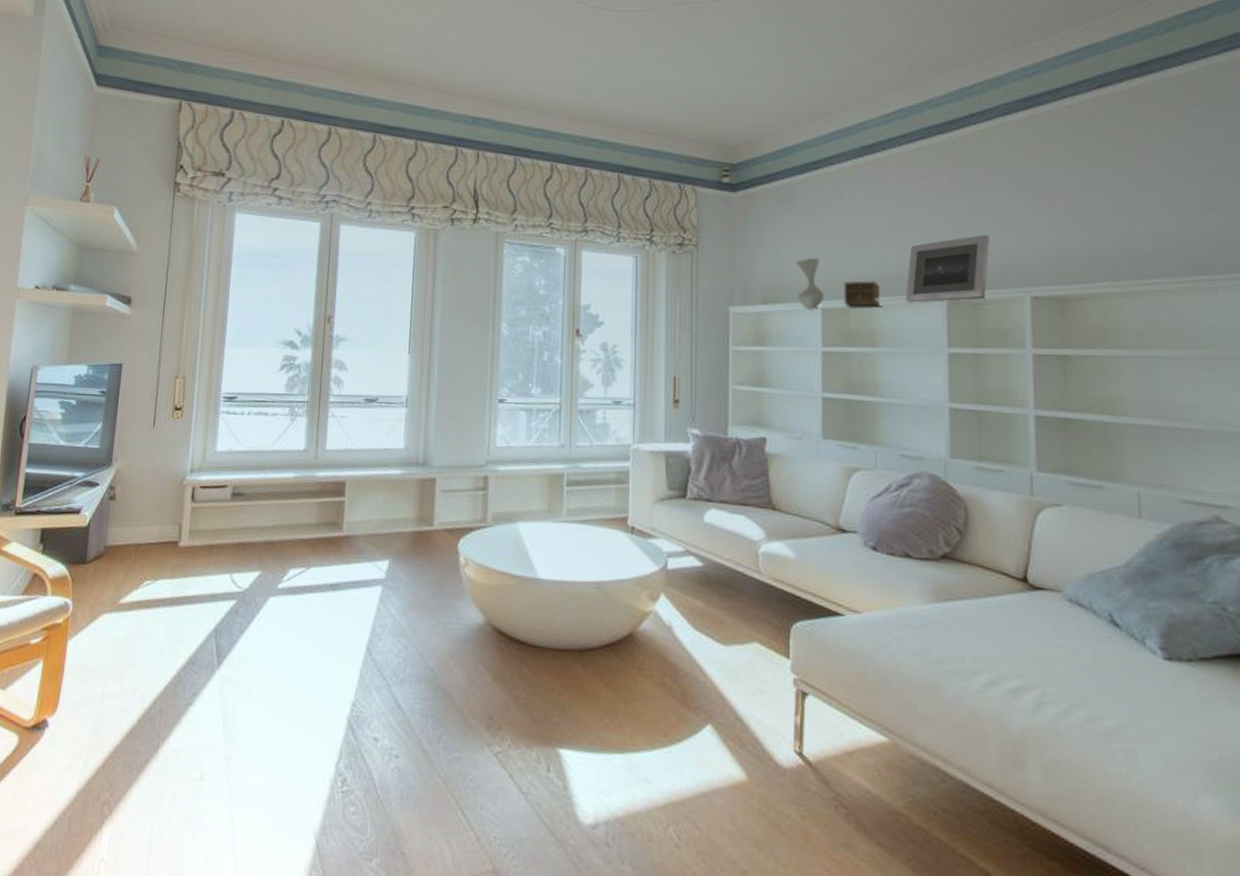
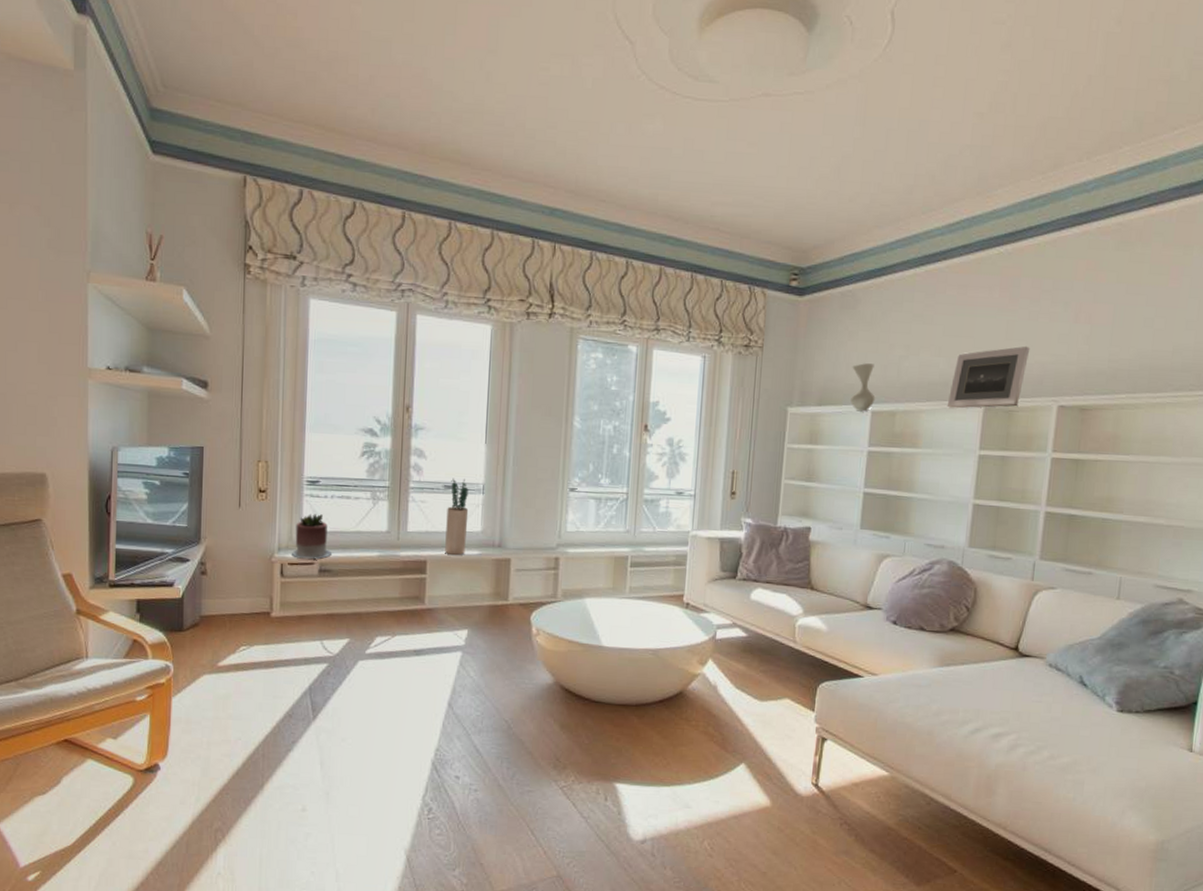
succulent planter: none [204,432,246,482] -> present [292,514,331,560]
vase: none [365,391,391,476] -> present [445,478,469,556]
decorative box: present [843,280,880,308] -> none [892,386,926,412]

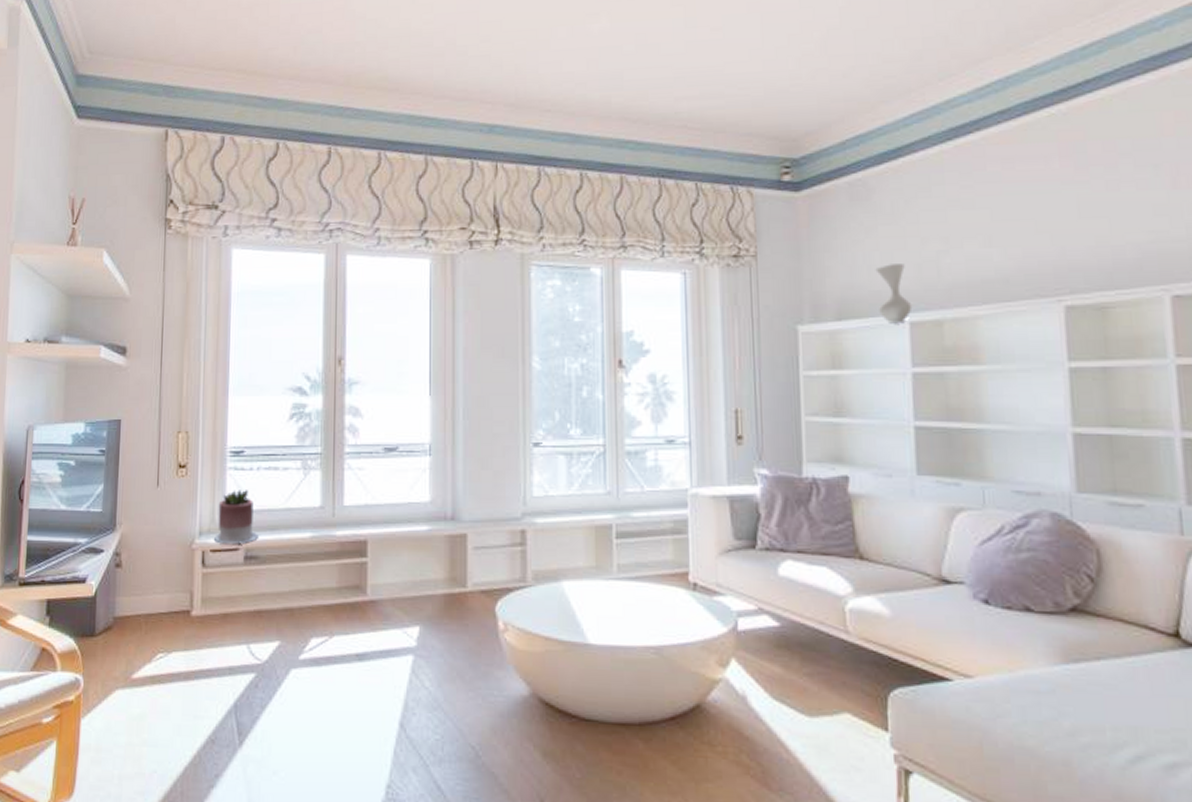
vase: present [445,478,469,556] -> none [388,438,414,533]
picture frame: present [946,346,1030,409] -> none [1011,223,1117,310]

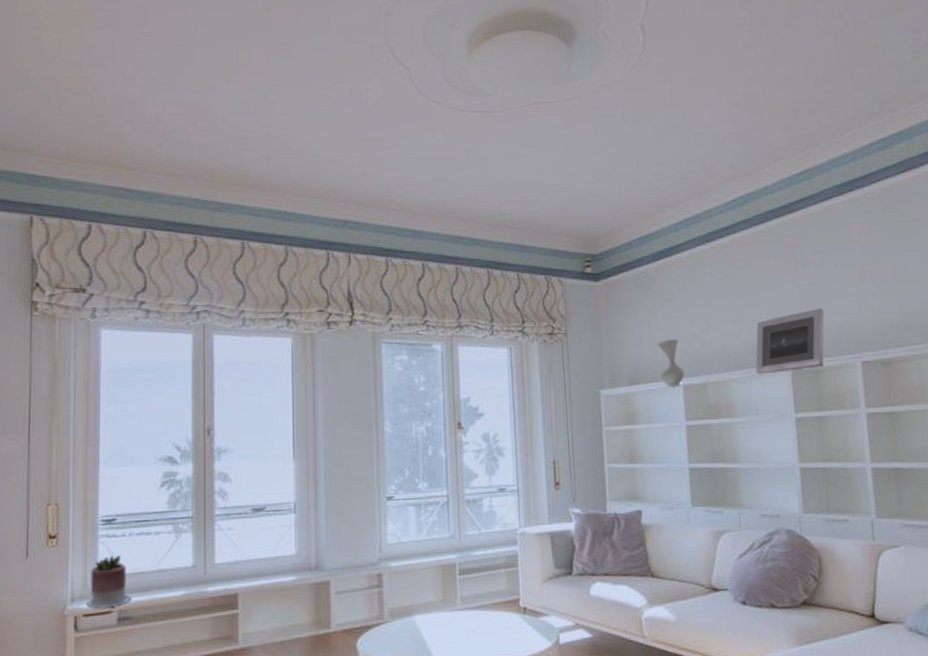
picture frame: none [1011,223,1117,310] -> present [755,308,824,375]

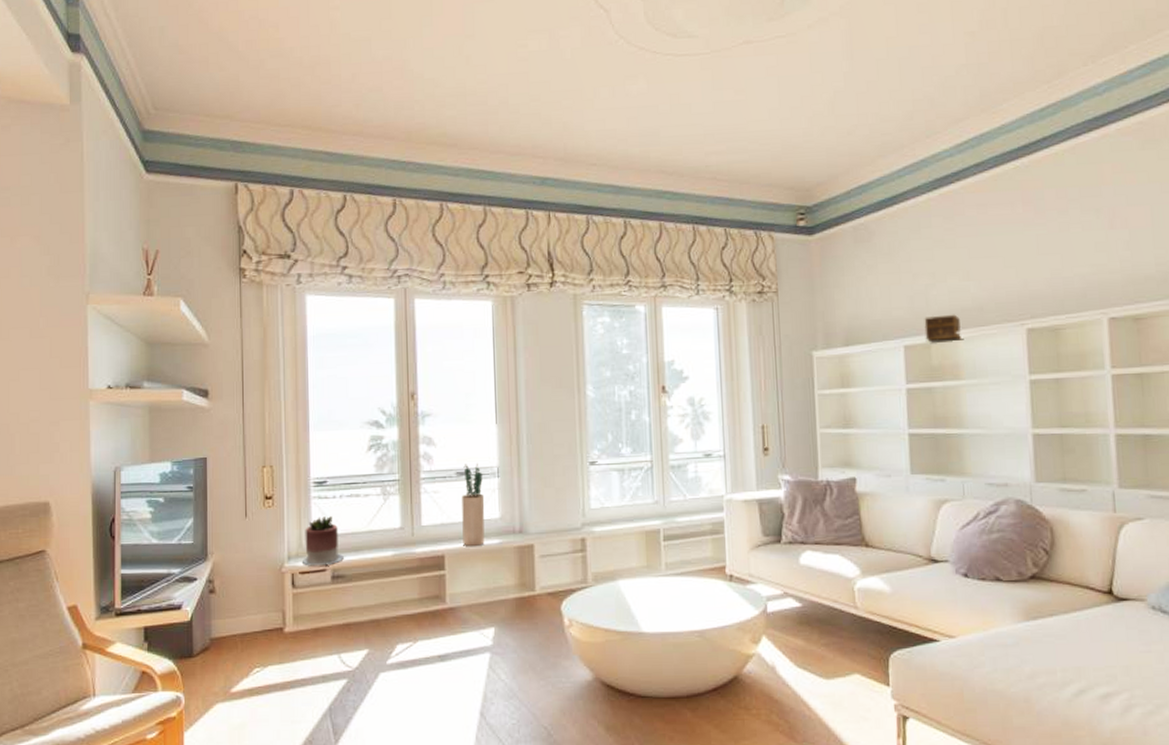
vase: none [257,499,281,585] -> present [462,463,485,547]
decorative vase: present [657,339,685,387] -> none [876,296,906,348]
decorative box: none [700,356,734,383] -> present [924,314,961,343]
picture frame: present [755,308,824,375] -> none [985,259,1067,333]

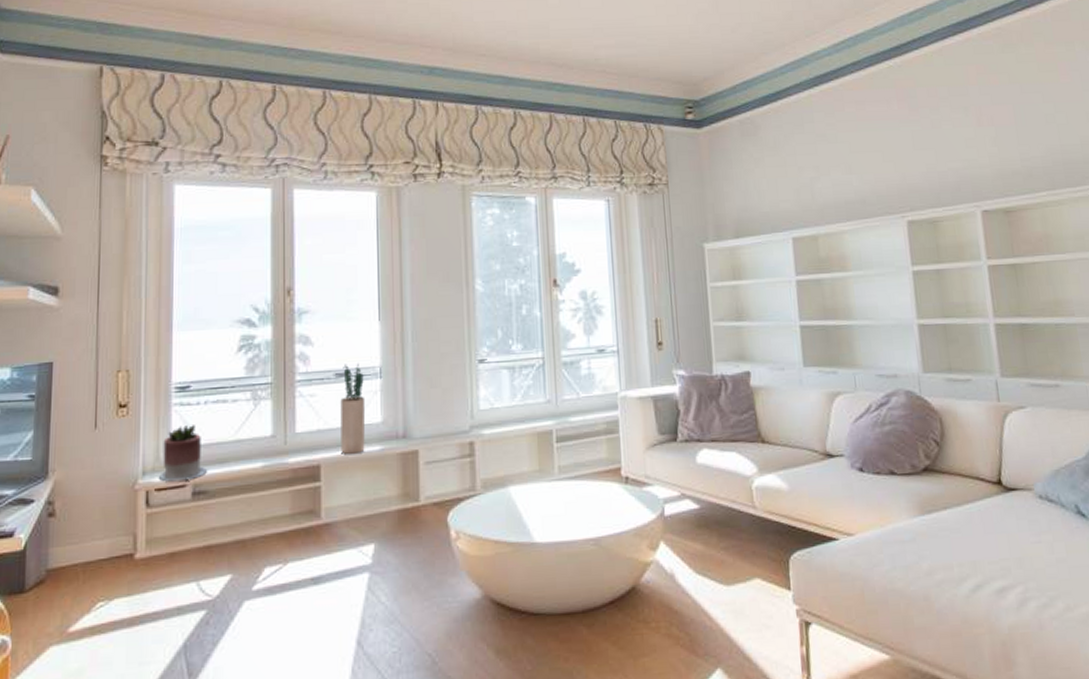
decorative box: present [924,314,961,343] -> none [810,207,846,235]

